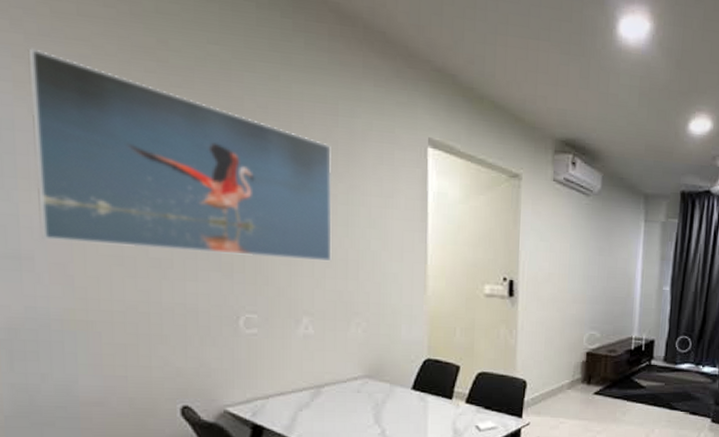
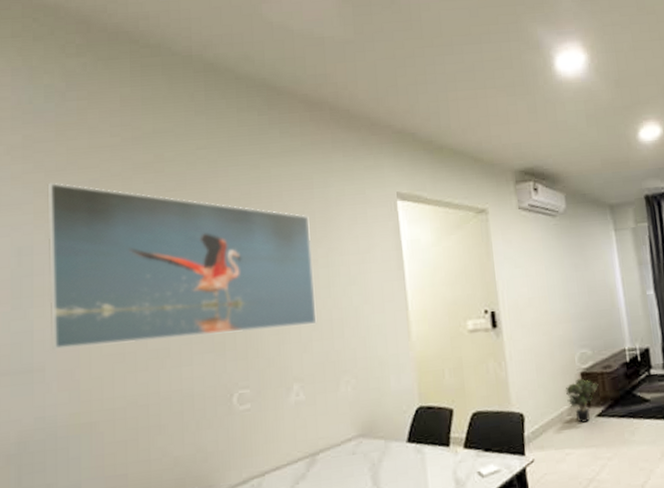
potted plant: none [569,357,601,397] -> present [565,378,599,423]

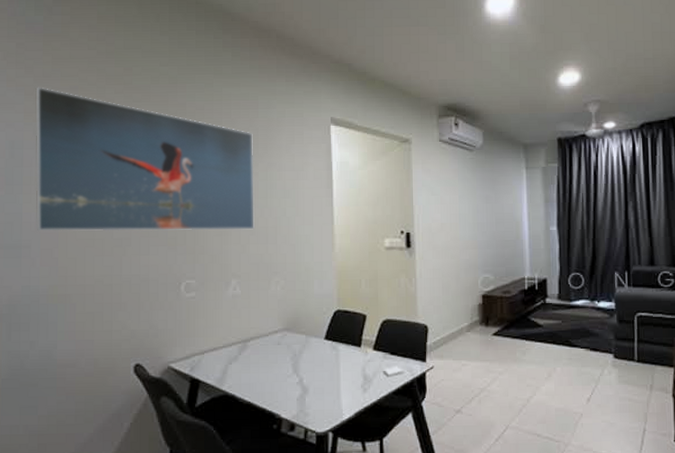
potted plant: present [565,378,599,423] -> none [466,300,497,339]

